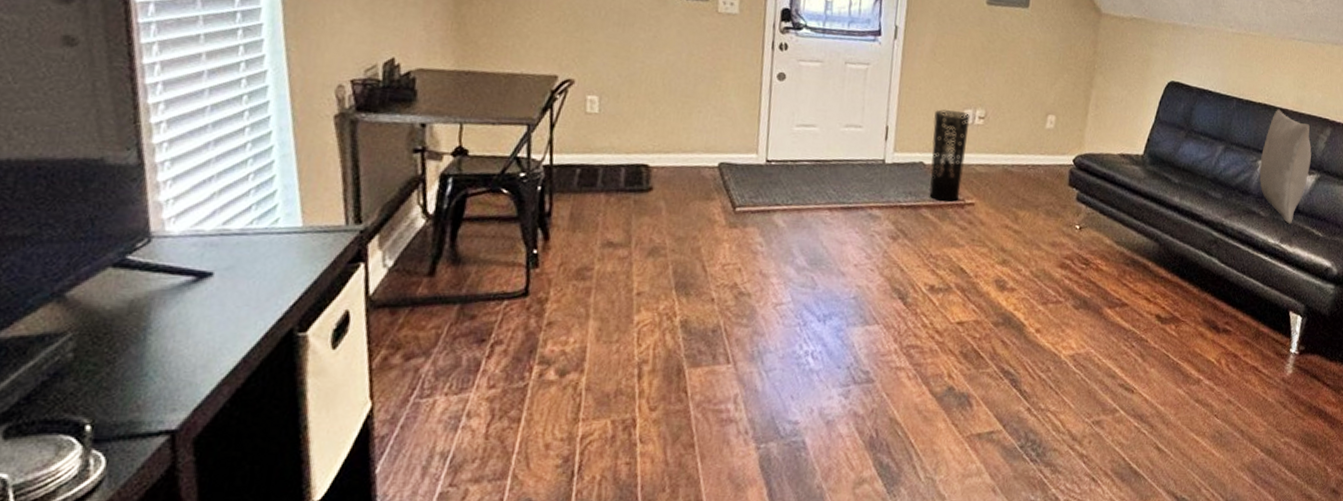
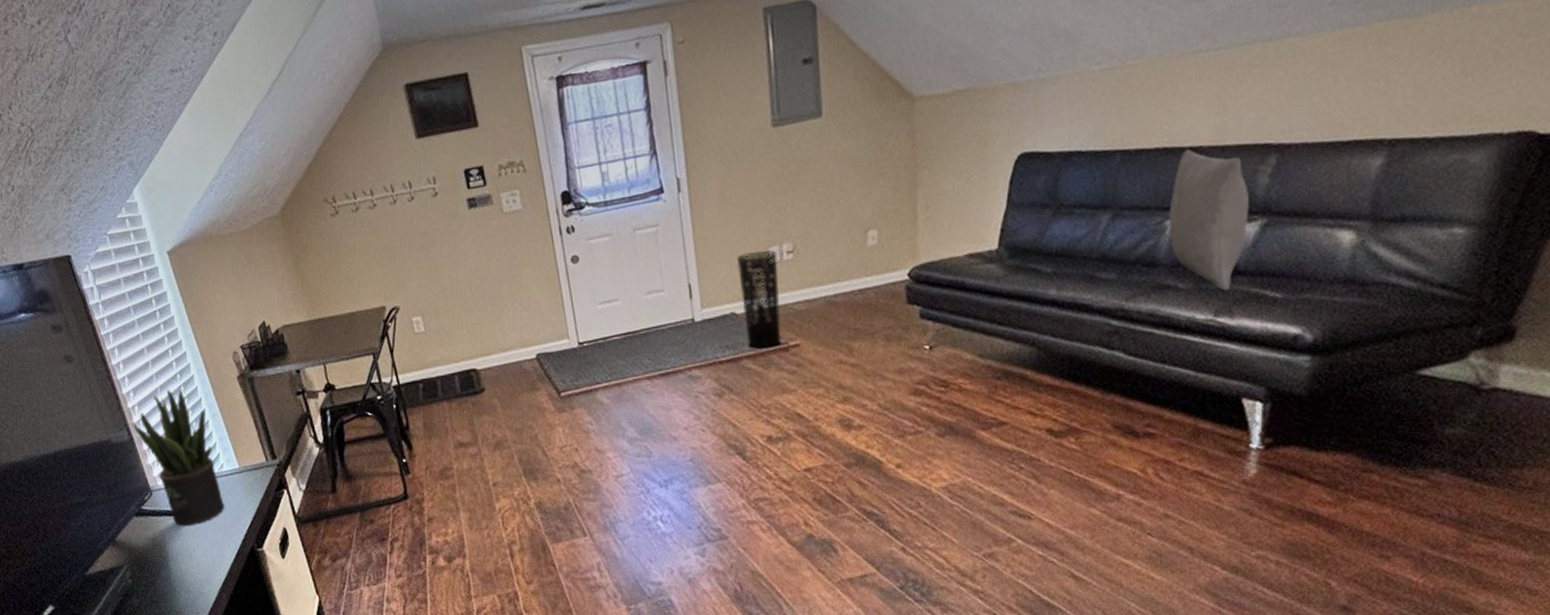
potted plant: none [149,112,273,290] -> present [133,390,225,526]

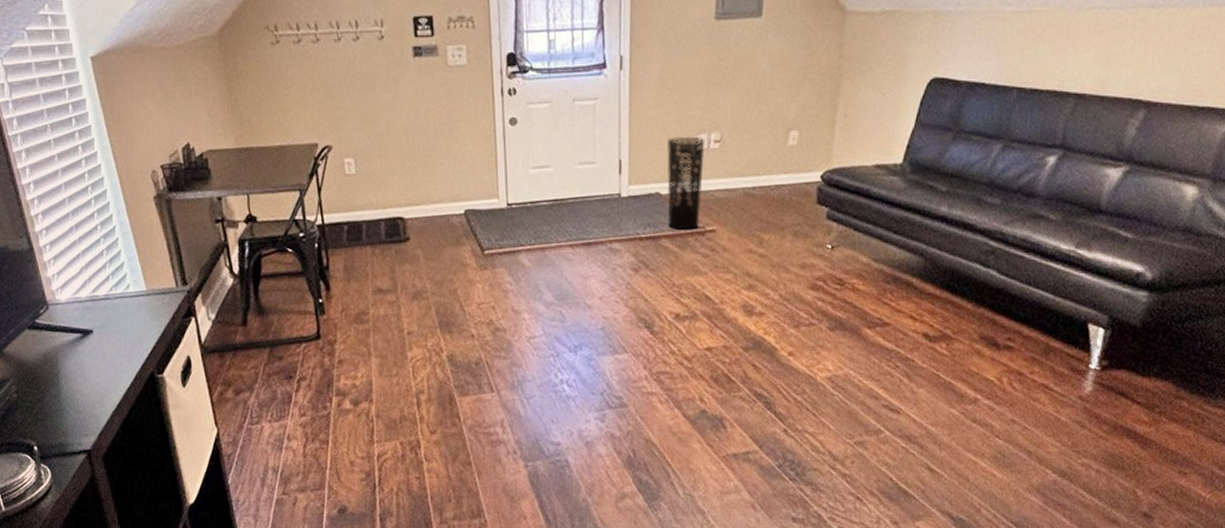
potted plant: present [133,390,225,526] -> none [34,202,127,344]
pillow: present [1169,149,1249,291] -> none [1048,95,1118,227]

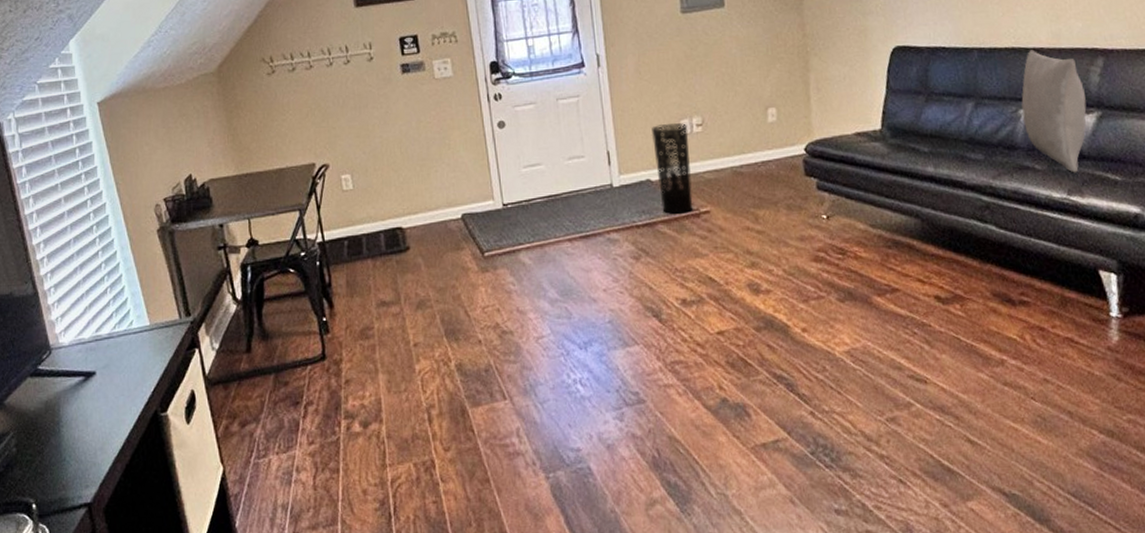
pillow: none [1048,95,1118,227] -> present [1021,49,1087,173]

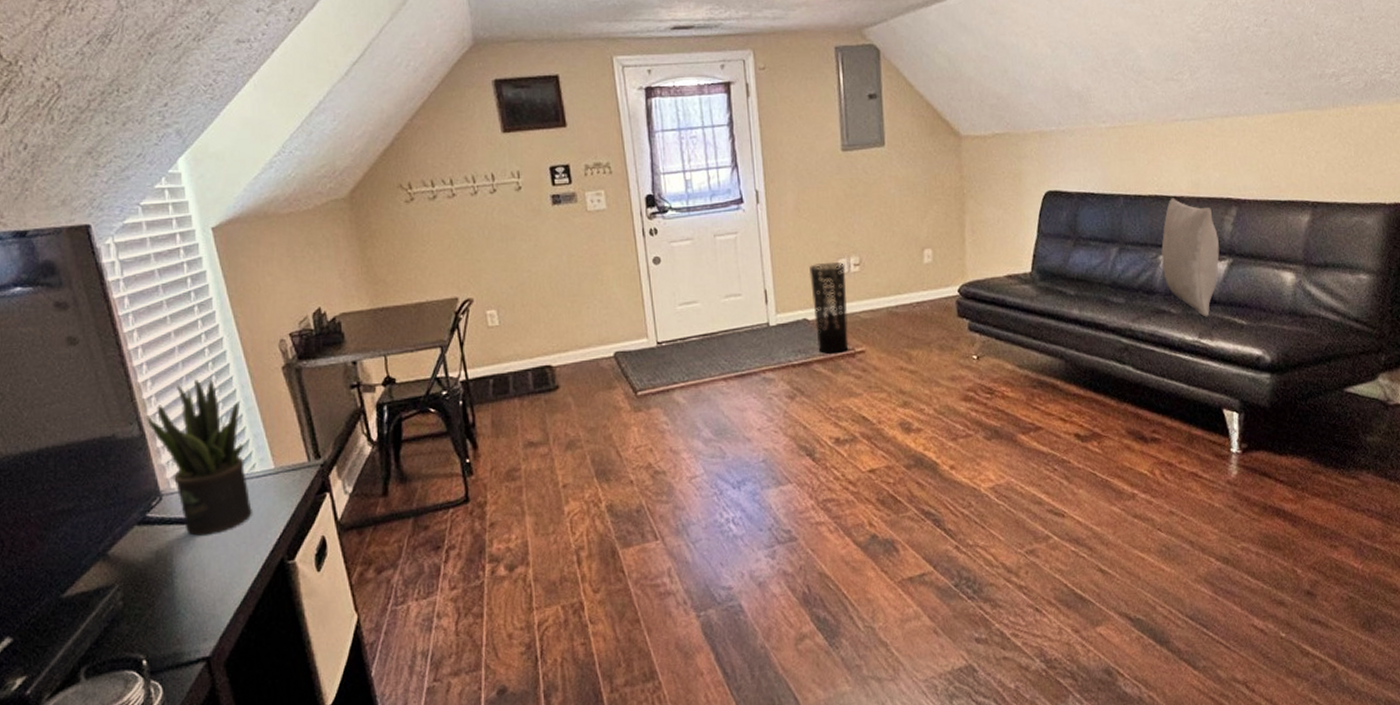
potted plant: none [39,242,130,388] -> present [146,380,252,536]

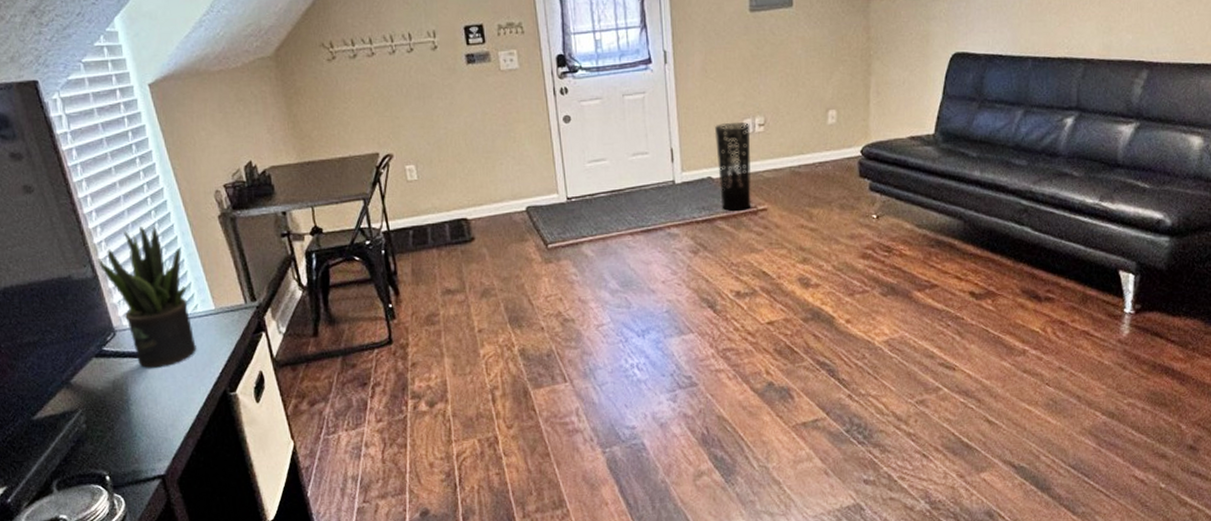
pillow: present [1161,198,1220,317] -> none [1067,60,1127,181]

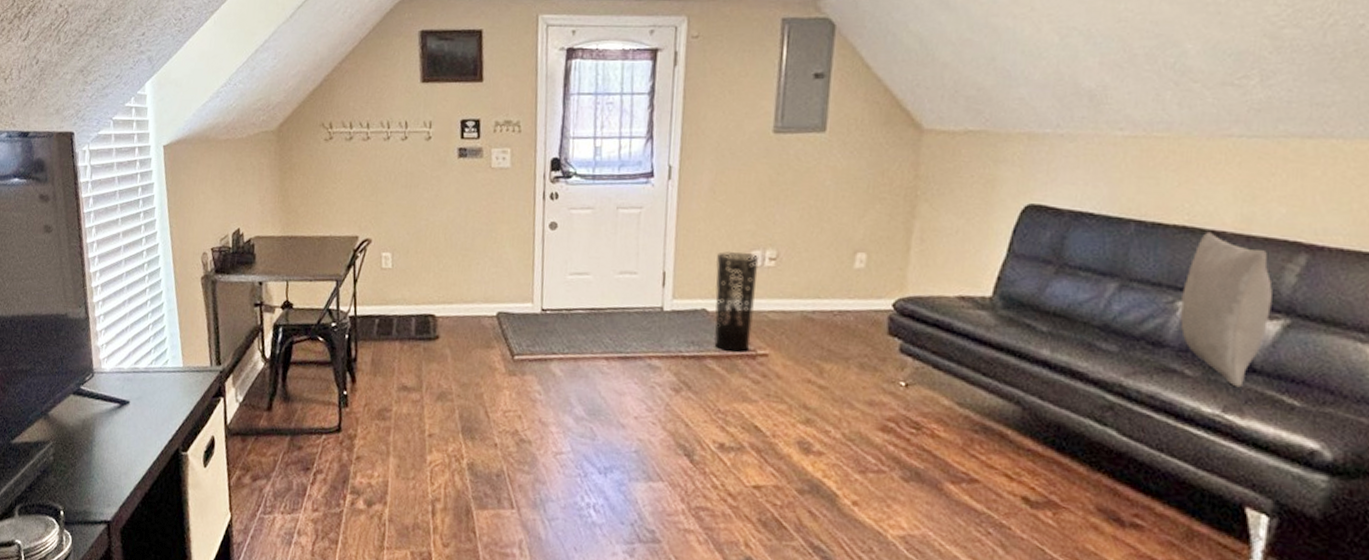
potted plant: present [98,227,197,368] -> none [92,277,163,415]
pillow: none [1067,60,1127,181] -> present [1180,232,1273,388]

